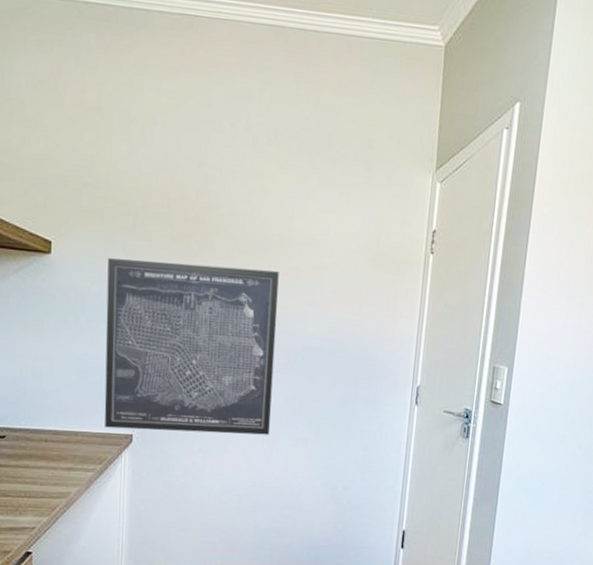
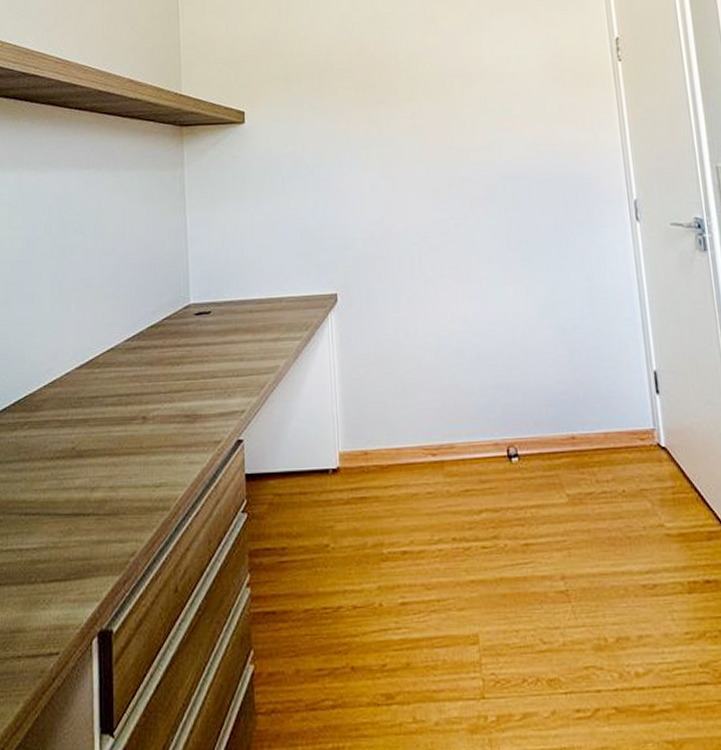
wall art: present [104,258,279,435] -> none [298,104,481,290]

